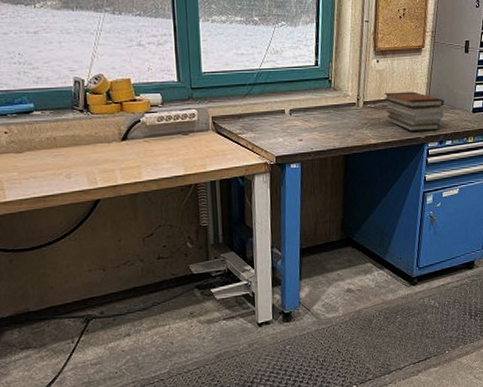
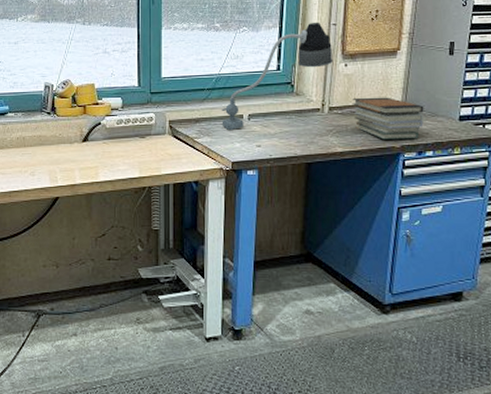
desk lamp: none [263,18,367,126] -> present [221,22,334,131]

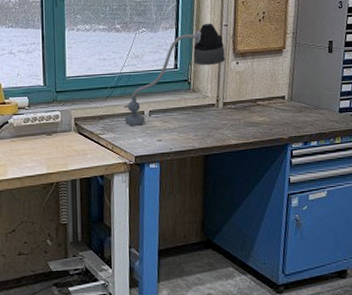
book stack: present [352,97,424,140] -> none [243,92,308,132]

